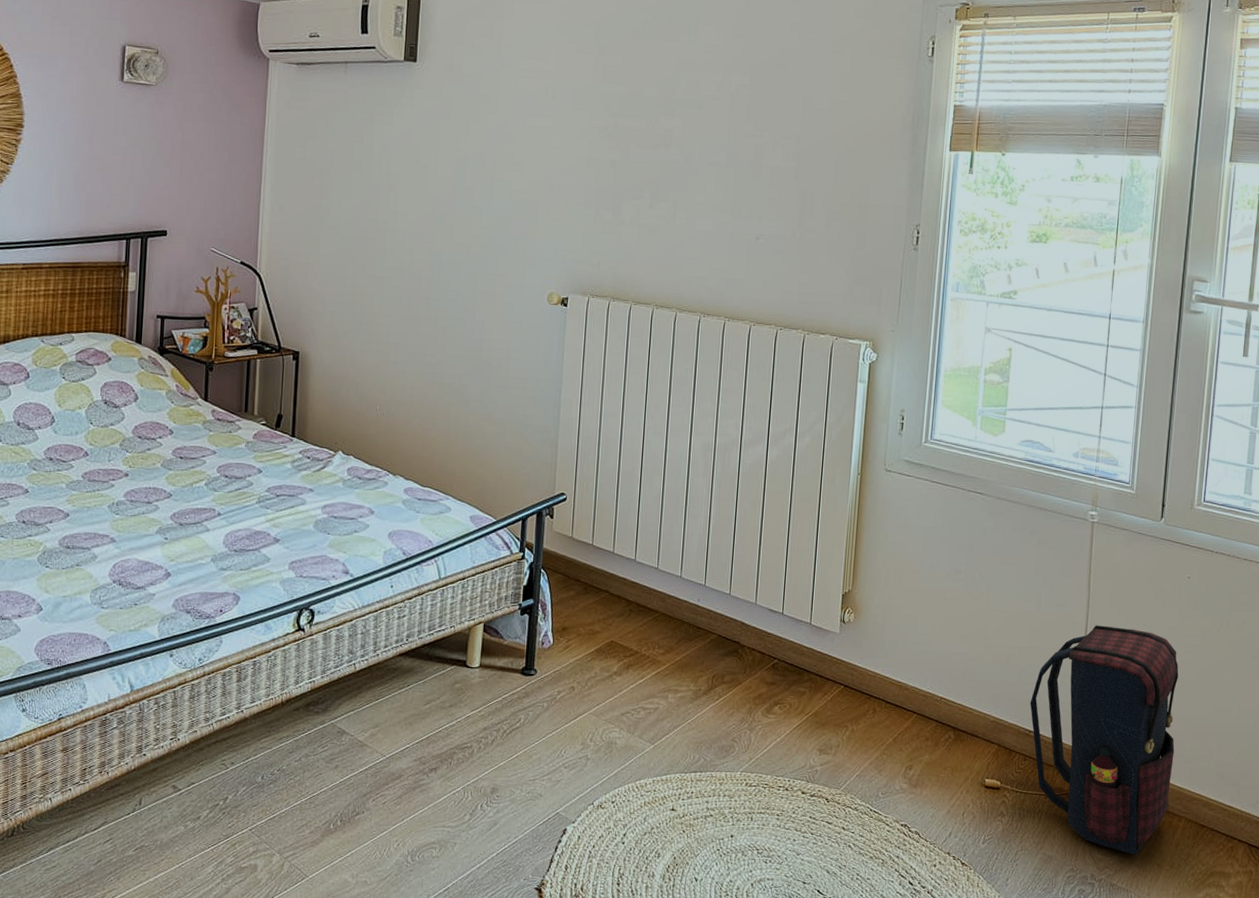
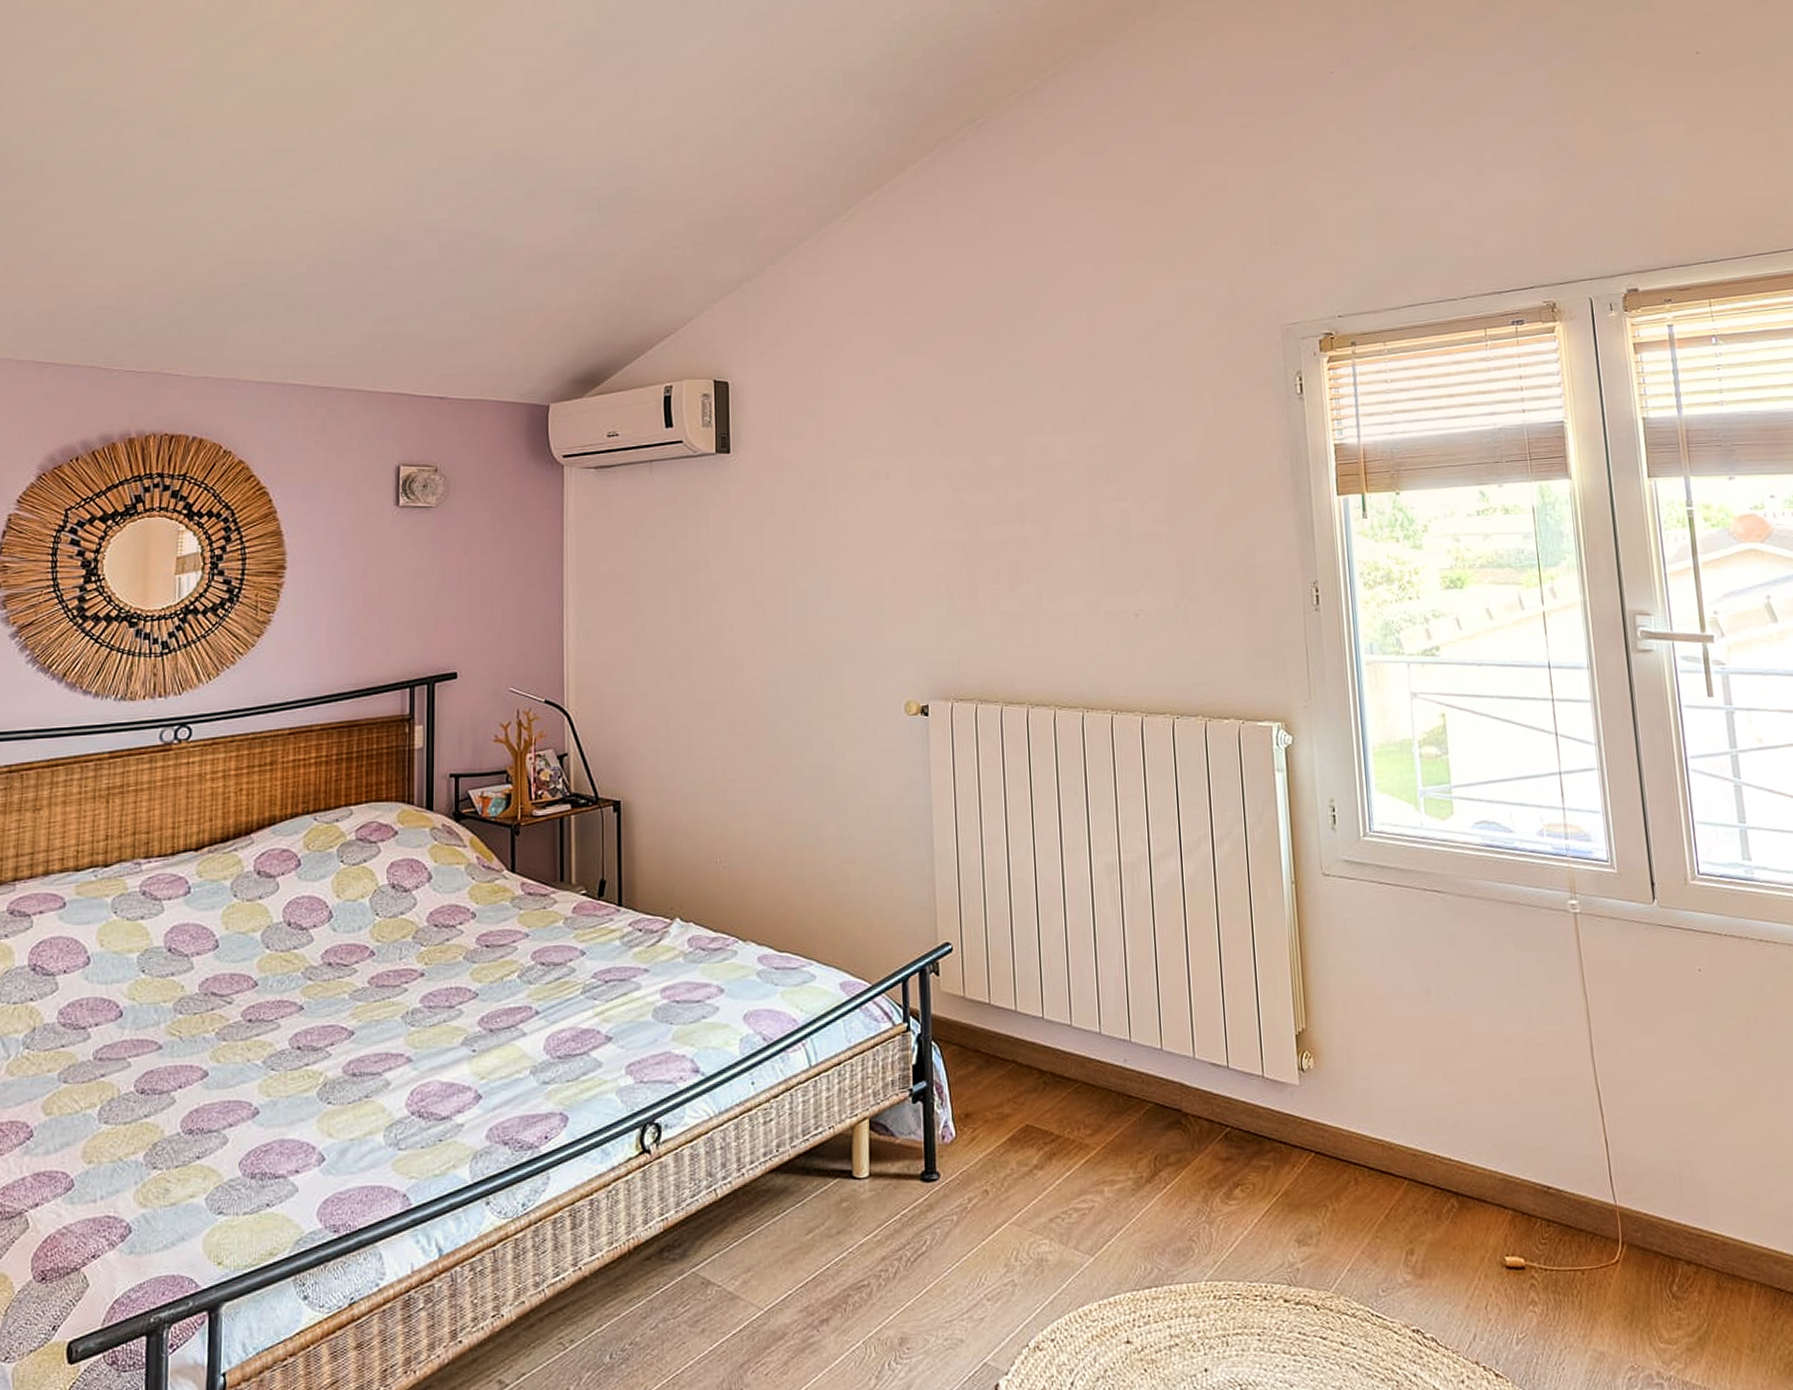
satchel: present [1030,625,1179,856] -> none [1541,1041,1734,1340]

